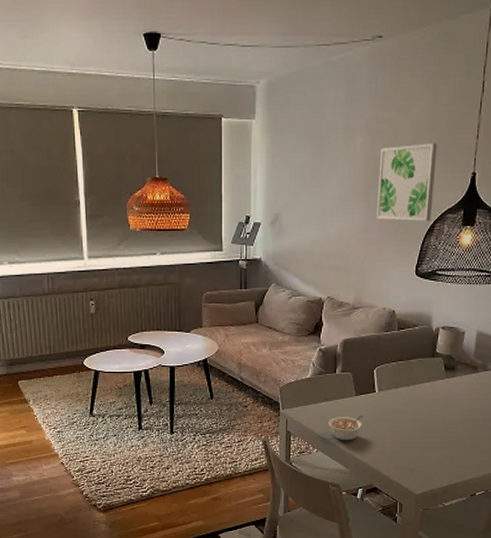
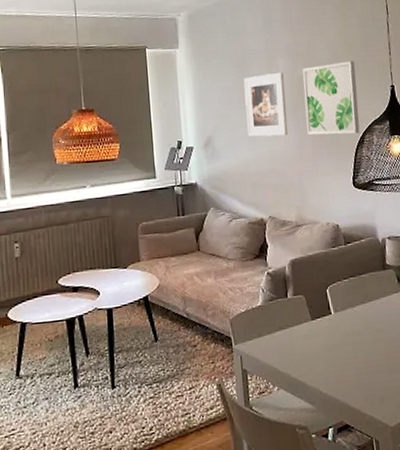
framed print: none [316,150,361,219] -> present [243,72,288,137]
legume: present [328,414,364,441] -> none [286,341,323,374]

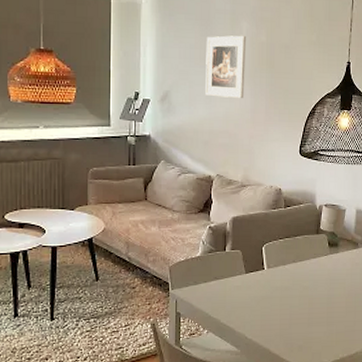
wall art: present [302,61,360,136] -> none [262,32,316,104]

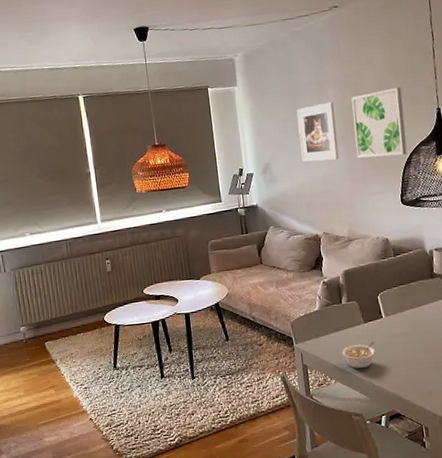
legume: none [219,292,253,320] -> present [342,341,375,369]
wall art: none [262,32,316,104] -> present [351,87,407,159]

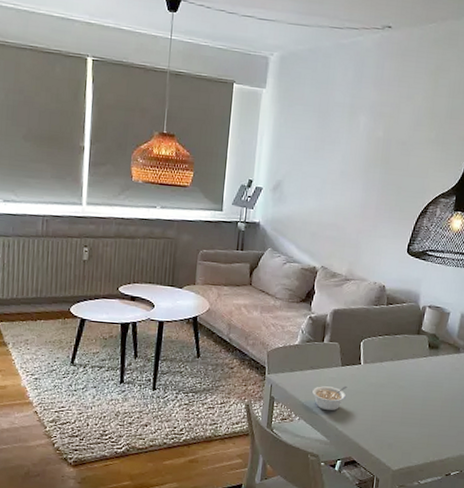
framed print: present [296,101,339,162] -> none [317,128,364,193]
wall art: present [351,87,407,159] -> none [373,129,436,203]

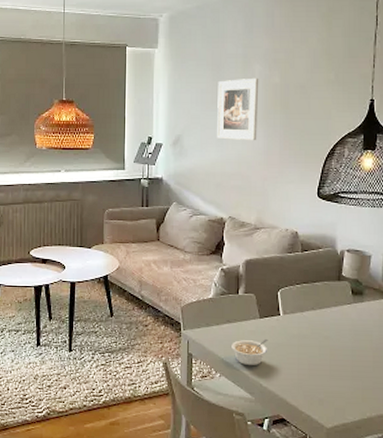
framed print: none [317,128,364,193] -> present [217,78,259,141]

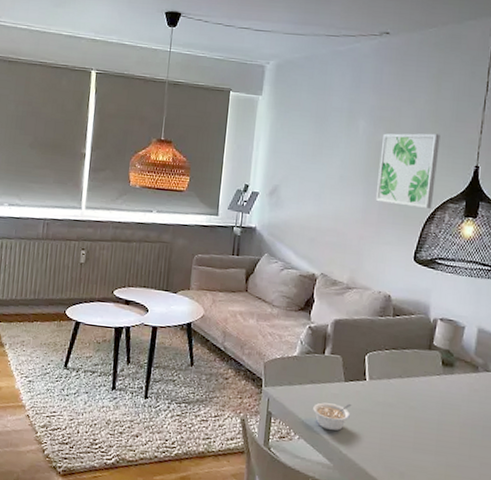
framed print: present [217,78,259,141] -> none [315,133,363,198]
wall art: none [276,71,334,145] -> present [375,133,440,209]

